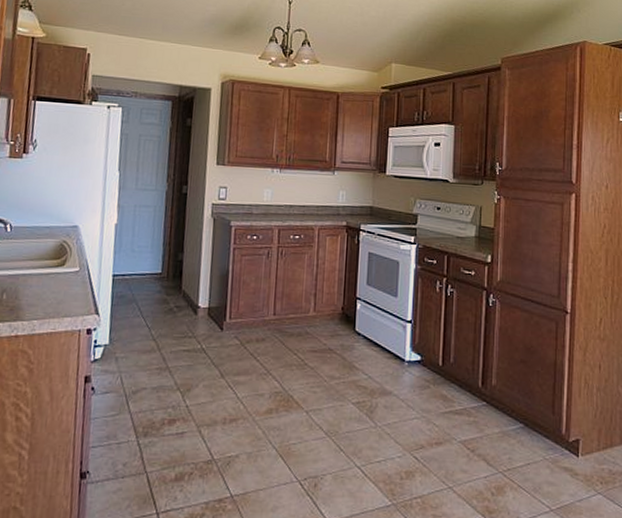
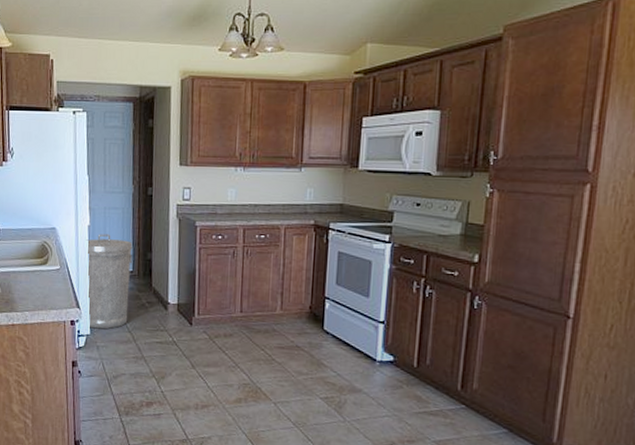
trash can: none [107,233,163,338] -> present [86,234,133,330]

